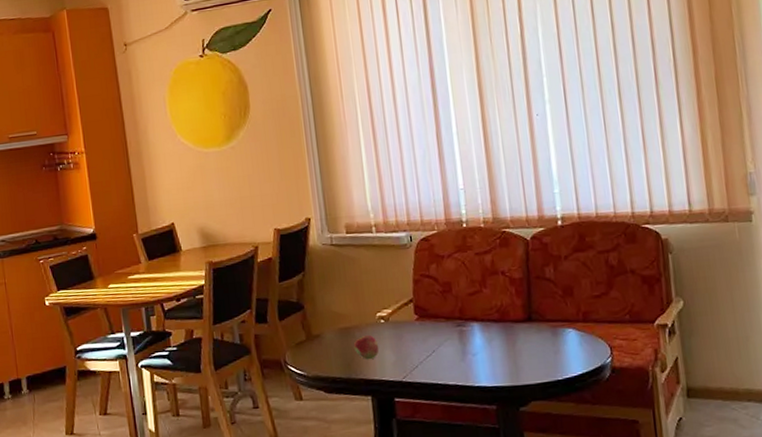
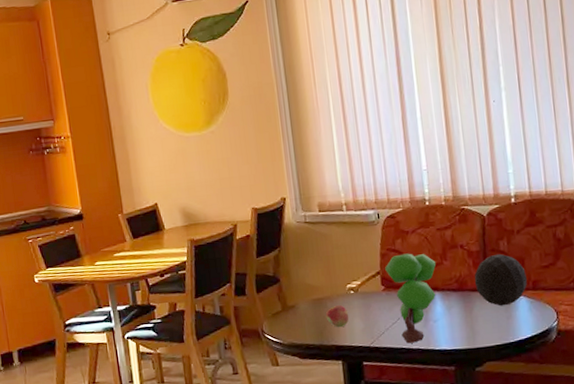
plant: none [418,279,475,379] -> present [385,253,436,344]
decorative orb: none [517,281,577,340] -> present [474,253,527,306]

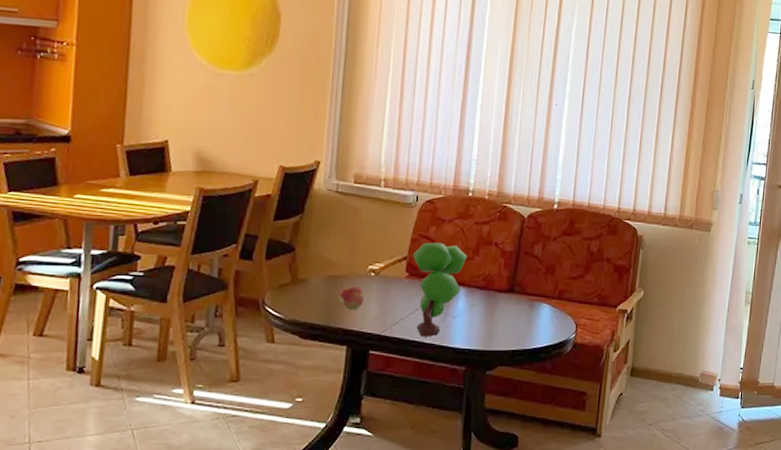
decorative orb: present [474,253,527,306] -> none [502,257,555,311]

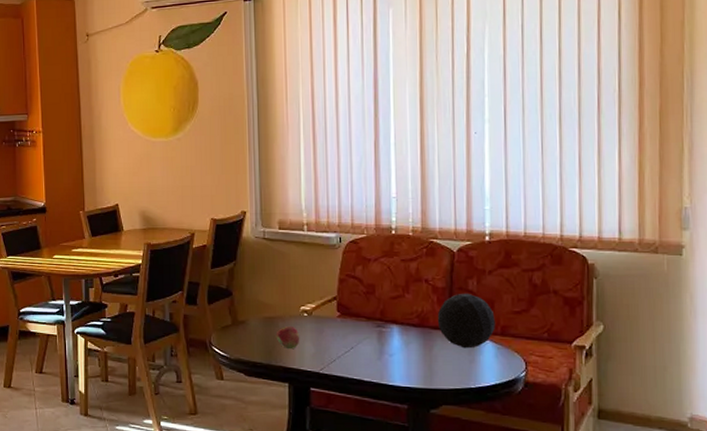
plant: present [413,242,468,337] -> none [342,281,398,375]
decorative orb: none [502,257,555,311] -> present [437,293,495,349]

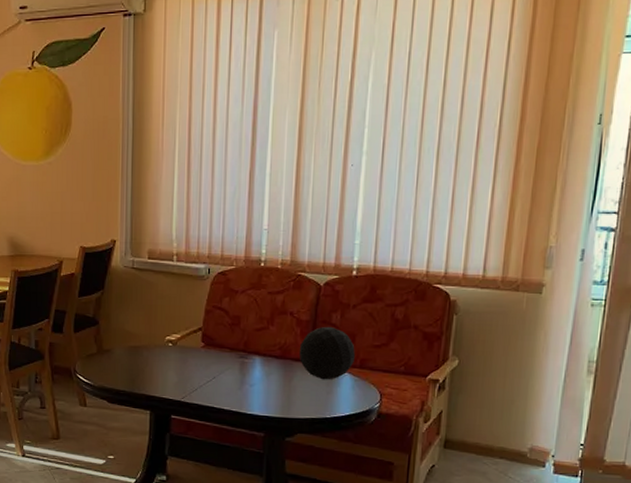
fruit: present [276,325,300,348] -> none [140,355,164,377]

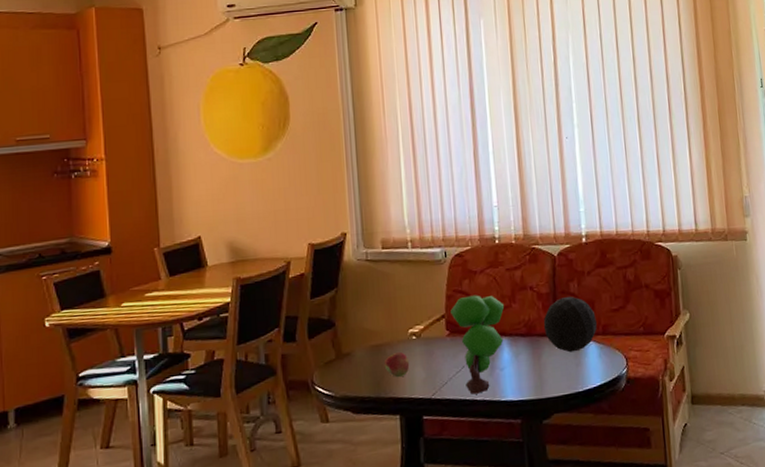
fruit: none [140,355,164,377] -> present [384,351,410,377]
plant: none [208,313,262,404] -> present [450,295,505,395]

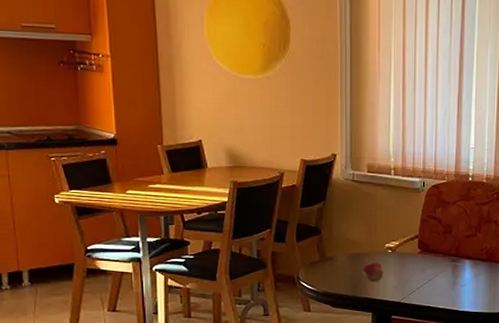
plant: present [450,295,505,395] -> none [423,222,471,303]

